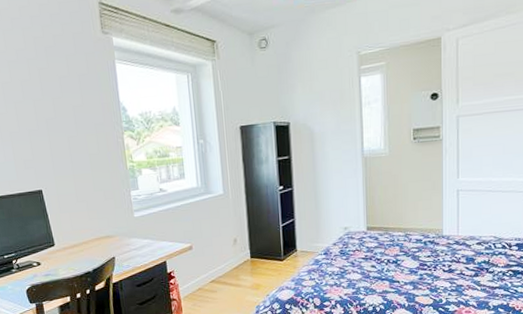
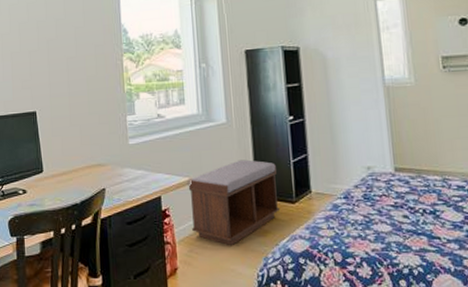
bench: none [190,226,271,299] -> present [188,159,281,246]

